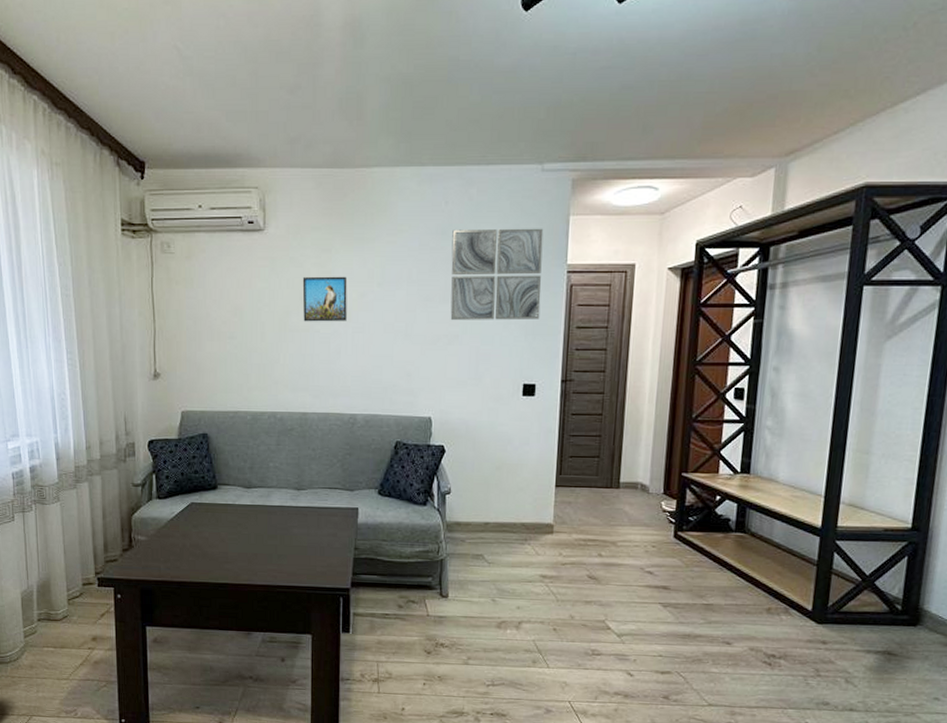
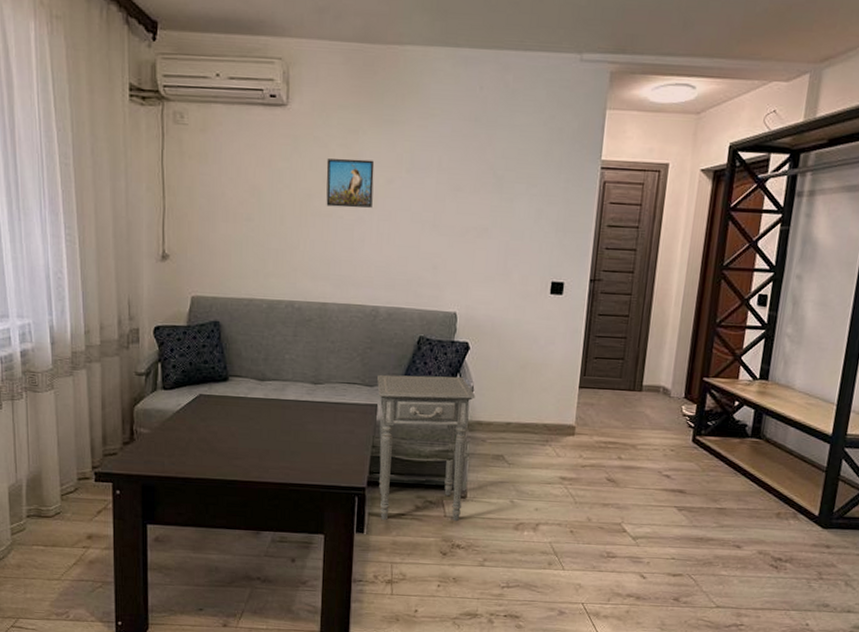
side table: none [357,478,453,621] -> present [377,374,476,522]
wall art: present [450,228,544,321] -> none [480,117,579,216]

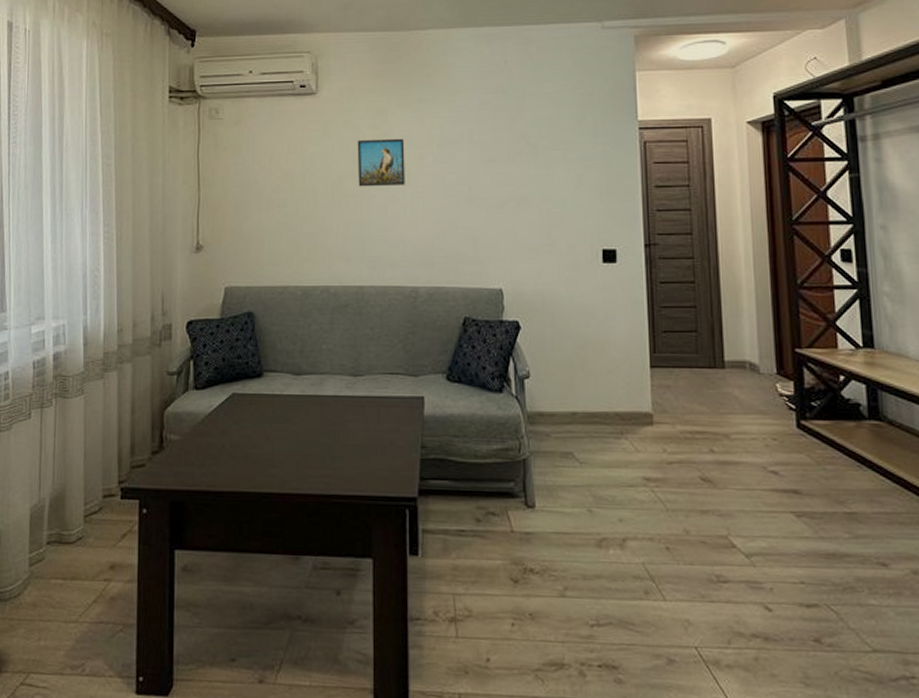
side table: present [377,374,476,522] -> none [422,360,533,539]

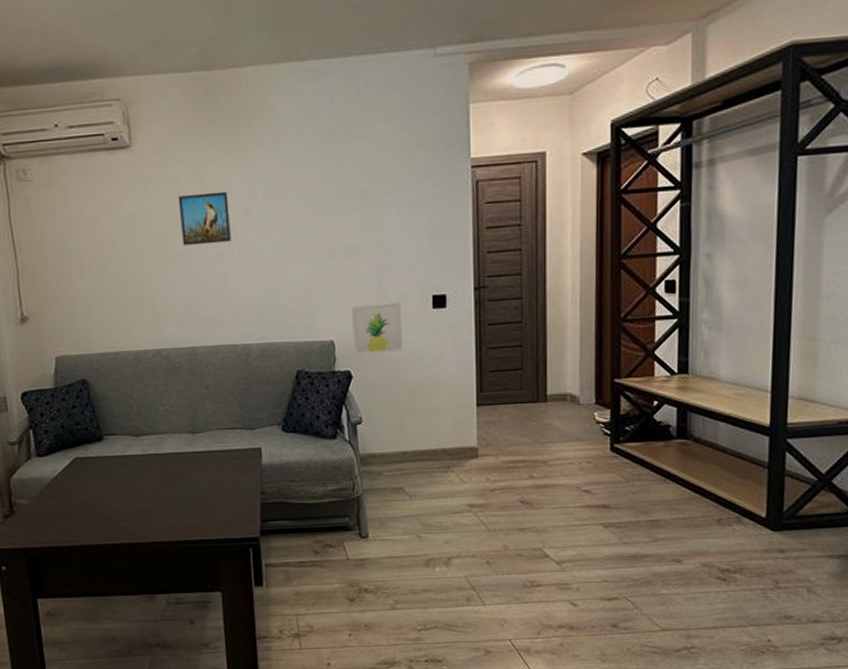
wall art: none [521,254,572,305] -> present [352,302,402,355]

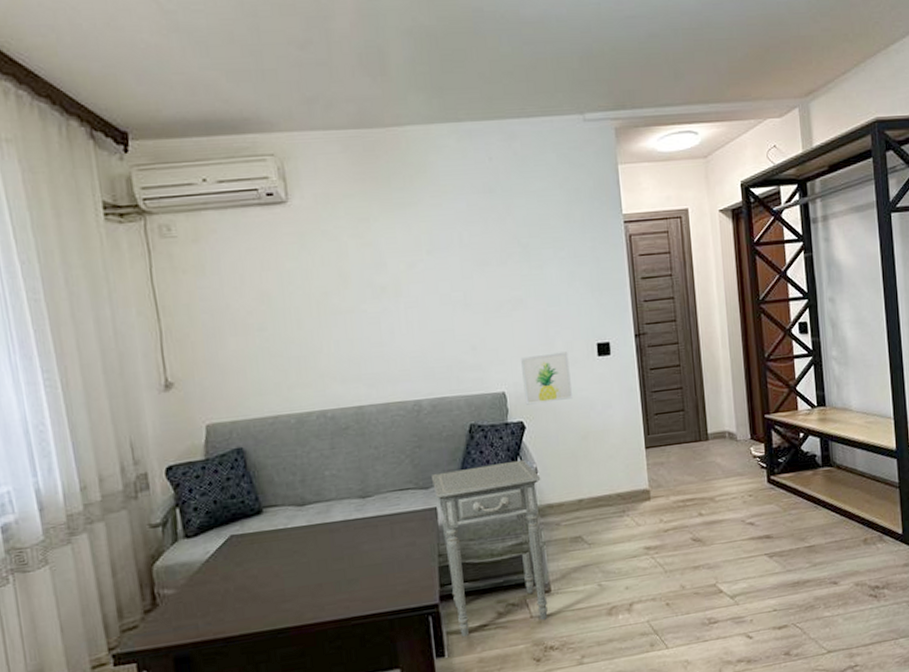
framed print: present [178,191,231,246] -> none [339,246,397,302]
side table: none [258,408,365,571] -> present [432,459,548,637]

